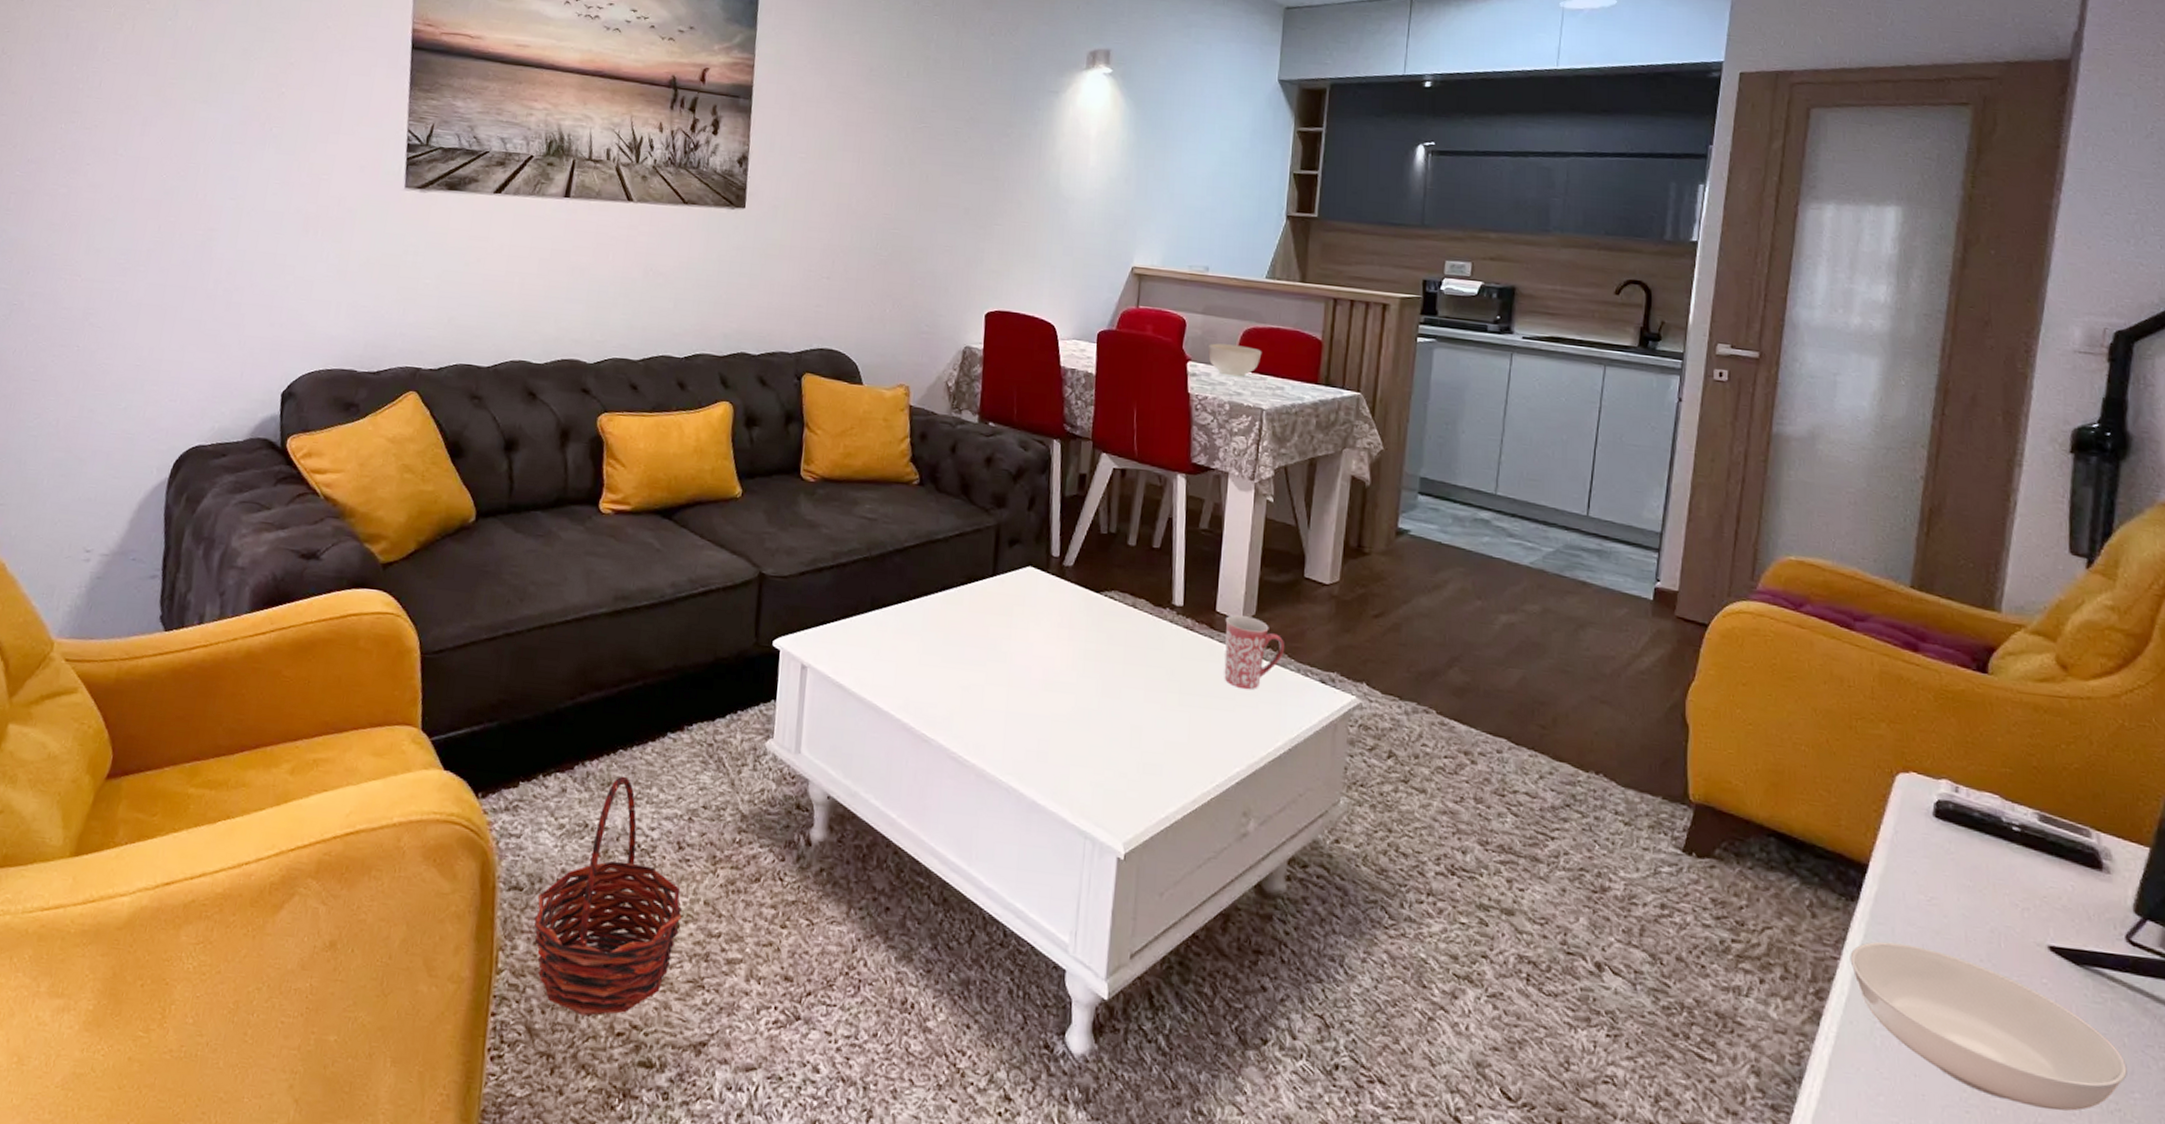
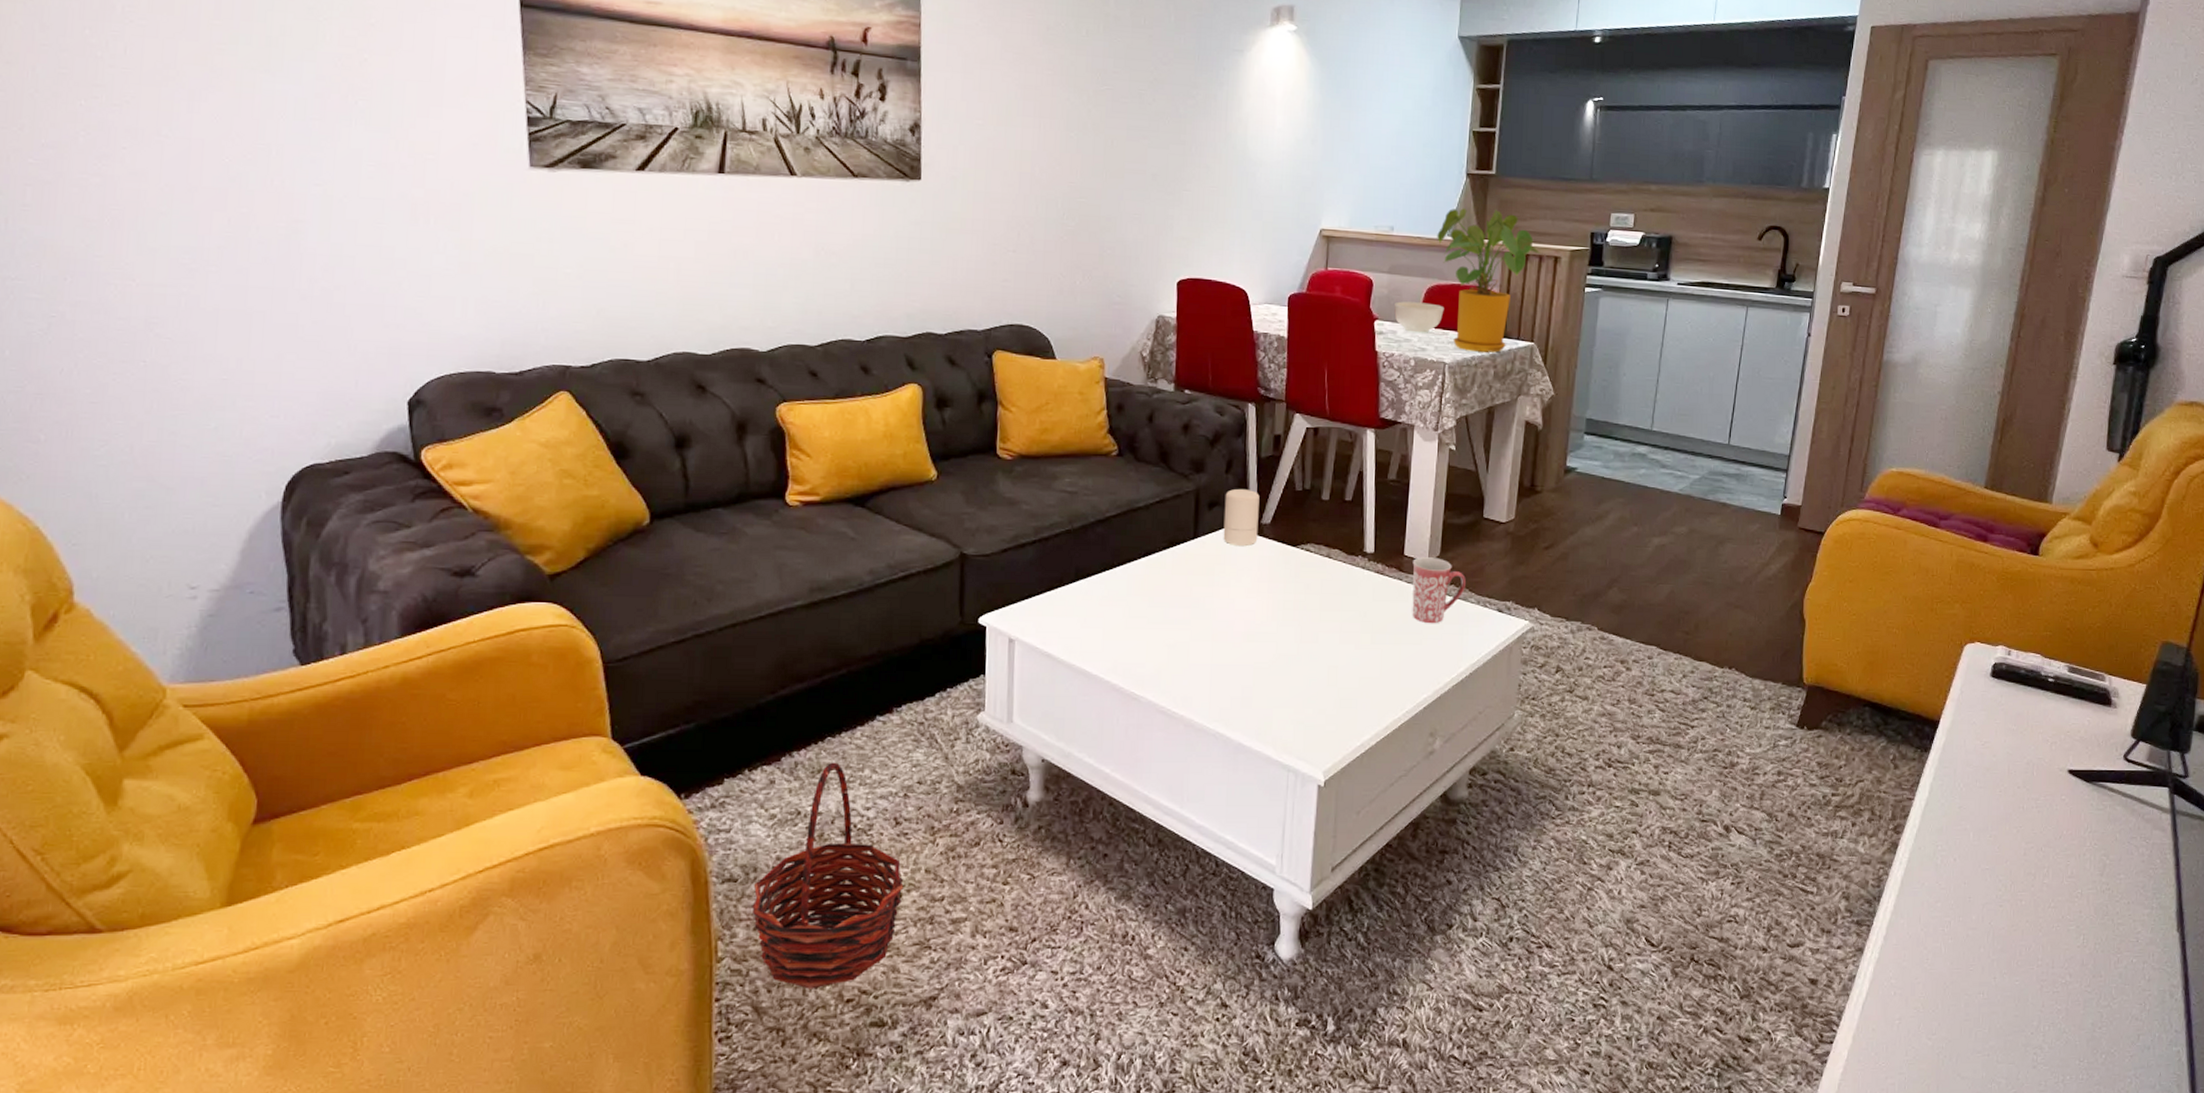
candle: none [1023,527,1063,589] -> present [1223,488,1260,547]
house plant: none [1255,250,1369,401] -> present [1437,208,1542,353]
bowl: present [1850,941,2127,1111] -> none [1921,781,2117,896]

